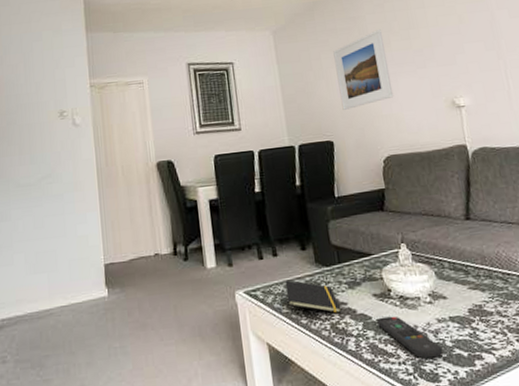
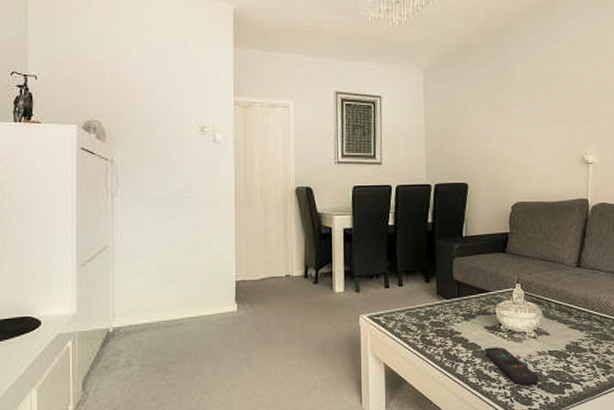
notepad: present [285,280,341,316] -> none [407,308,455,341]
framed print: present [333,29,394,110] -> none [479,80,530,155]

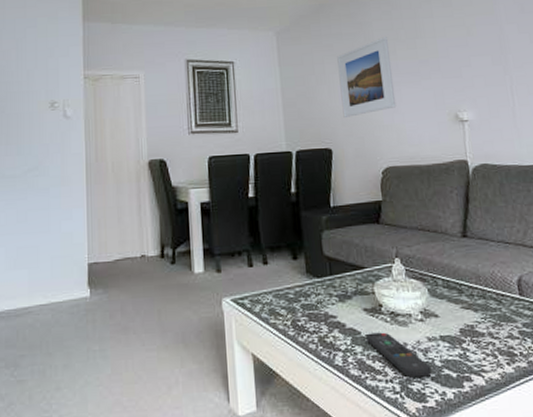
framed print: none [479,80,530,155] -> present [337,37,397,117]

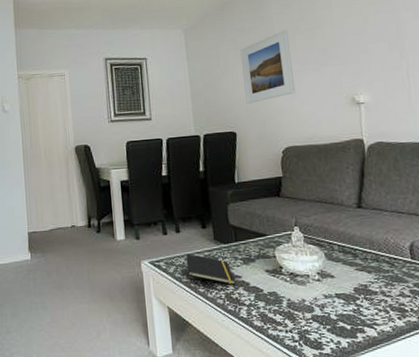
notepad: none [274,289,330,327] -> present [186,253,236,285]
remote control: present [366,332,432,378] -> none [268,290,328,329]

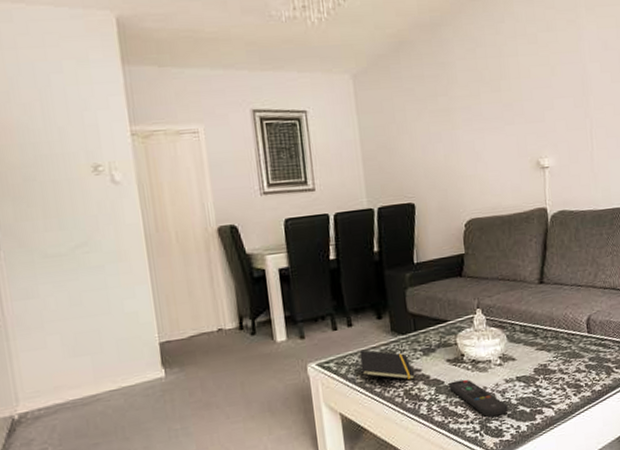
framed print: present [240,29,296,104] -> none [419,79,480,169]
remote control: none [268,290,328,329] -> present [449,379,508,417]

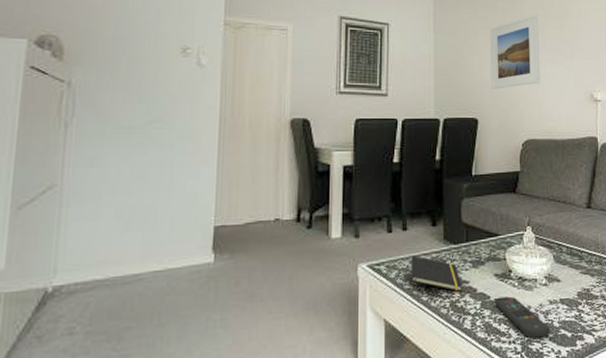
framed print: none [419,79,480,169] -> present [490,14,541,89]

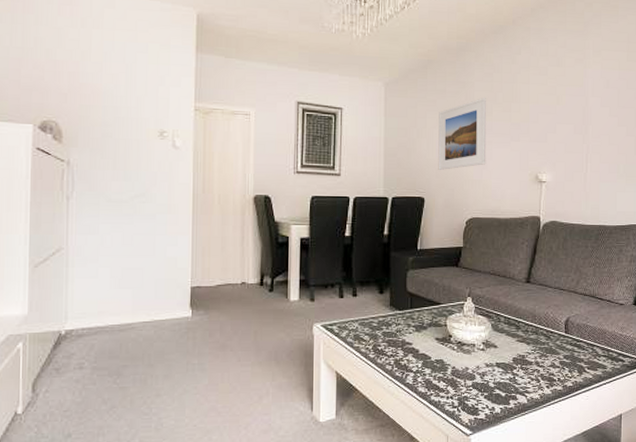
notepad: present [411,255,463,292] -> none [360,318,406,352]
remote control: present [495,296,550,338] -> none [435,358,486,396]

